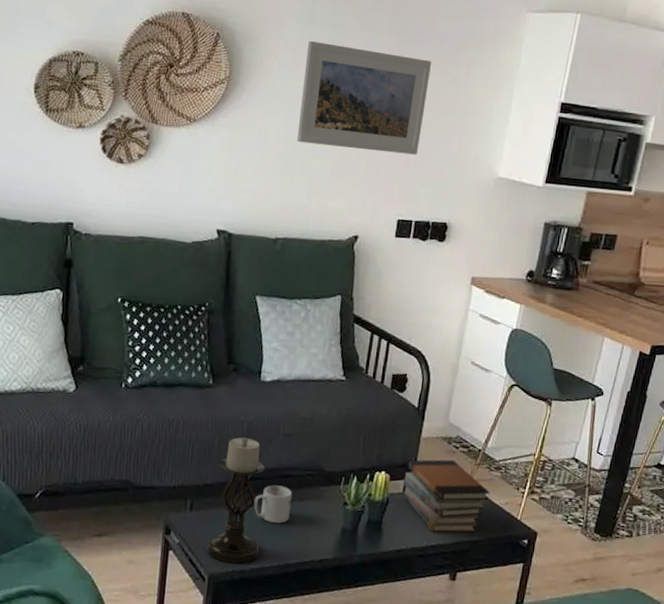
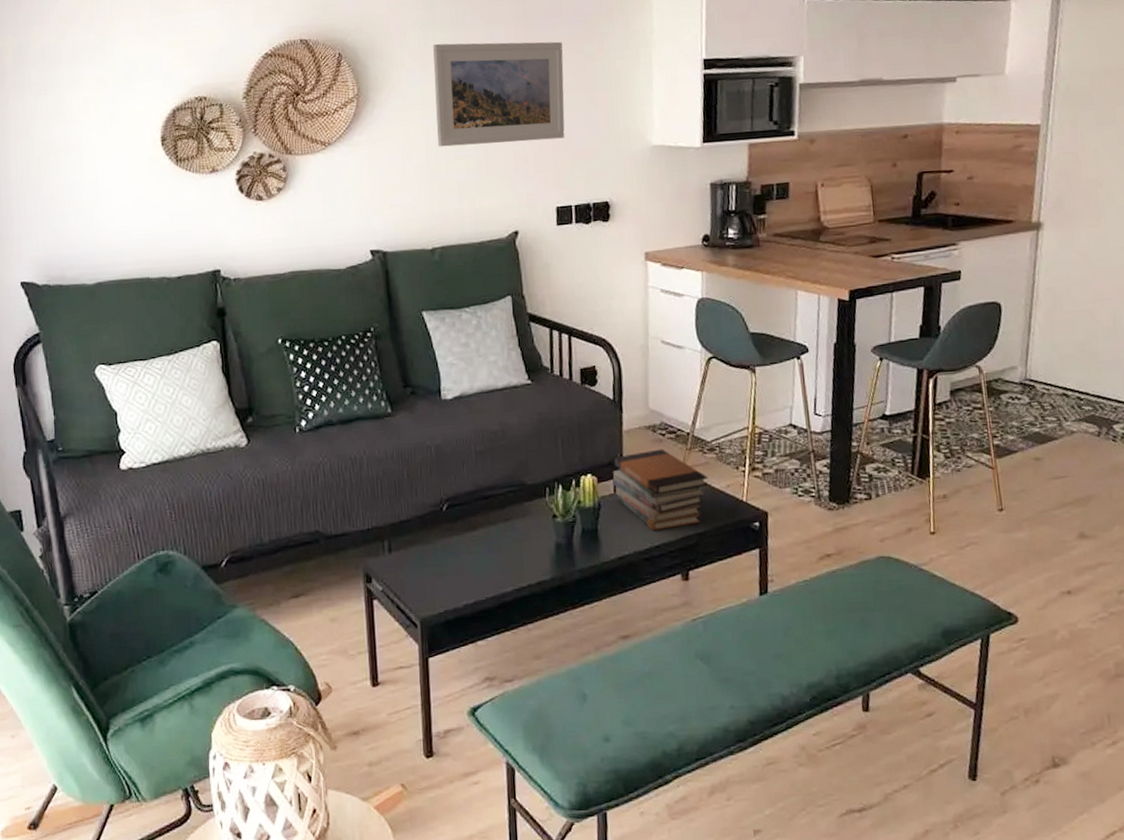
candle holder: present [206,437,265,564] -> none [412,463,471,604]
mug: present [254,485,293,523] -> none [456,508,497,551]

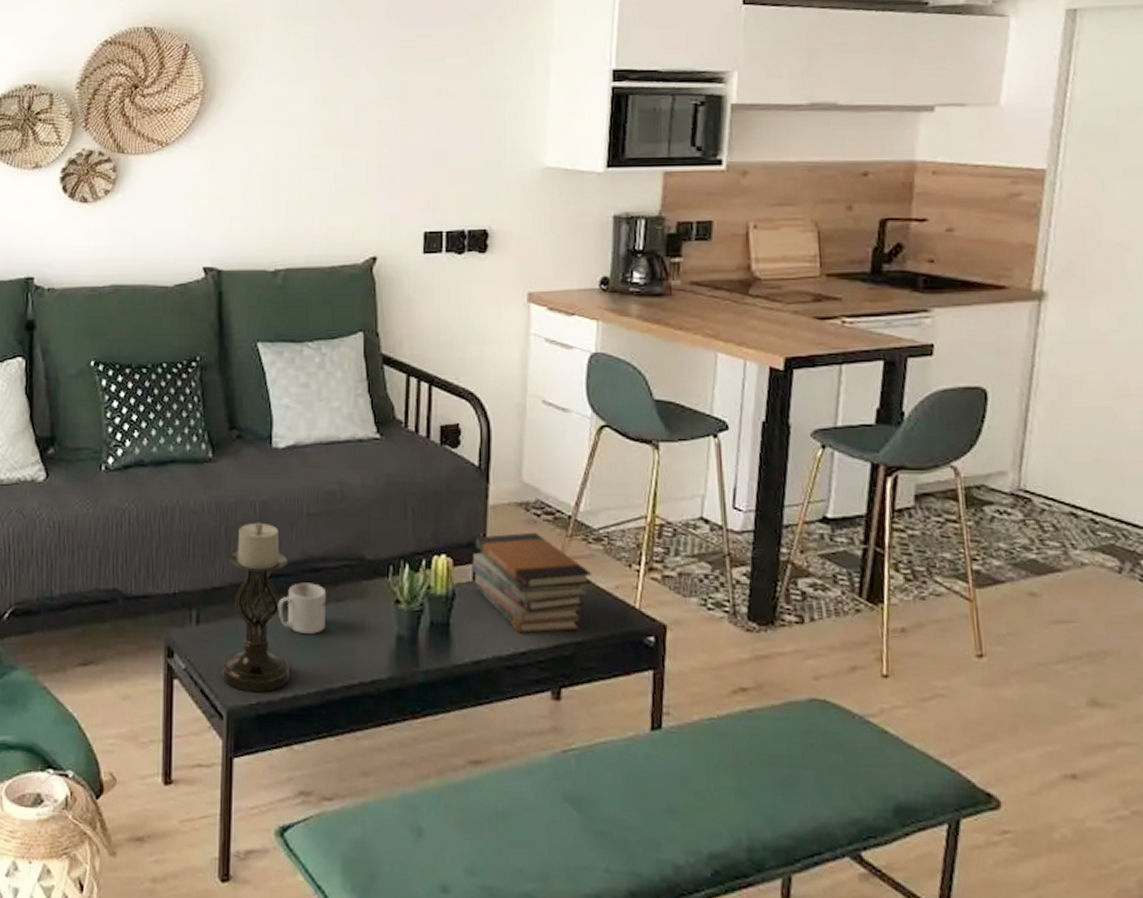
candle holder: none [412,463,471,604] -> present [221,522,291,693]
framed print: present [433,41,565,147] -> none [289,38,444,155]
mug: none [456,508,497,551] -> present [278,582,327,634]

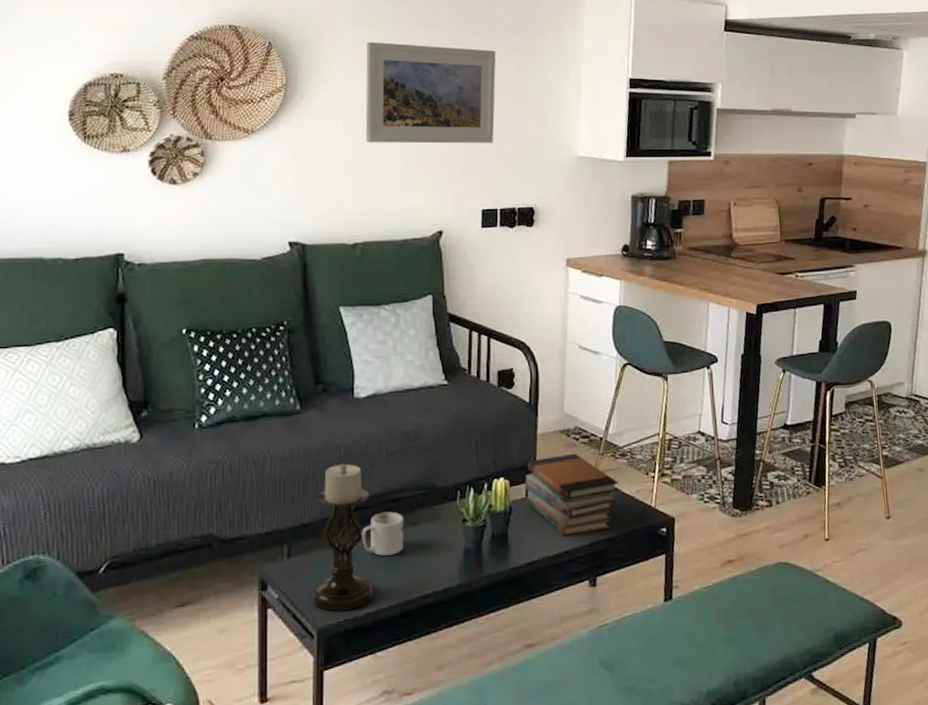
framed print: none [289,38,444,155] -> present [365,41,496,144]

